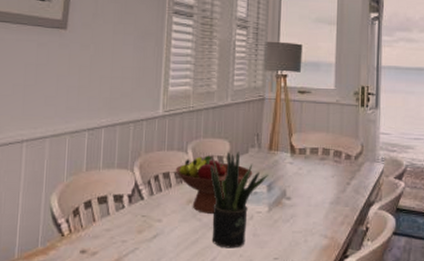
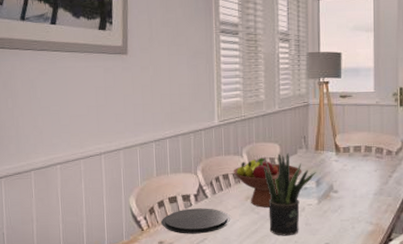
plate: none [85,211,169,242] -> present [160,208,231,234]

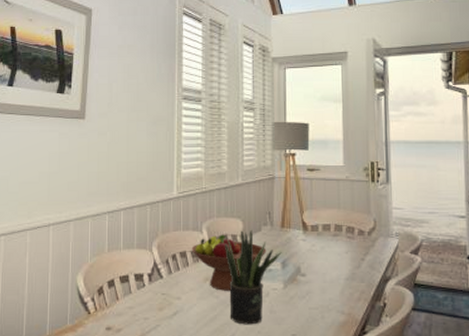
plate: present [160,208,231,234] -> none [109,289,188,319]

